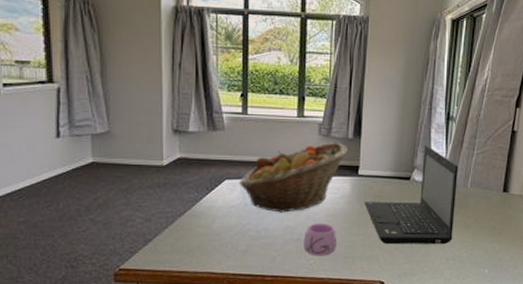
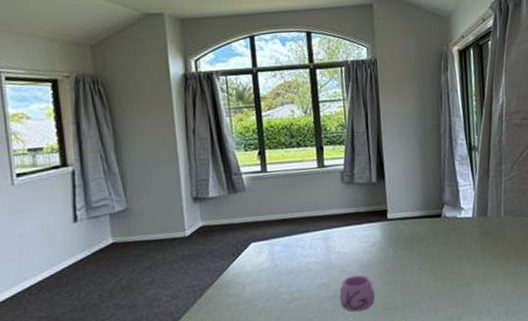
fruit basket: present [238,142,348,213] -> none [265,188,373,270]
laptop: present [364,146,458,245] -> none [397,179,495,289]

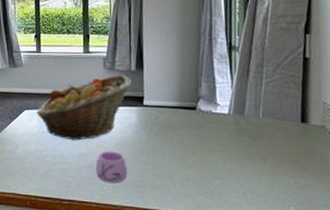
fruit basket: none [265,188,373,270] -> present [36,74,132,140]

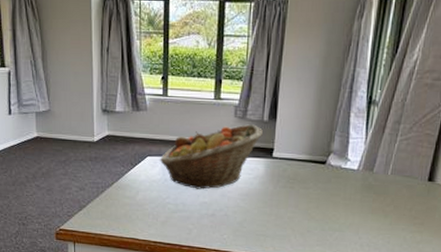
mug: present [96,151,127,184] -> none [218,201,250,232]

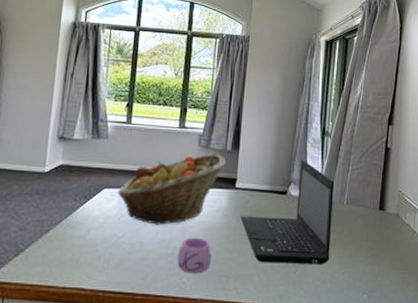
mug: none [218,201,250,232] -> present [177,237,212,274]
laptop: none [278,130,378,231] -> present [240,160,334,265]

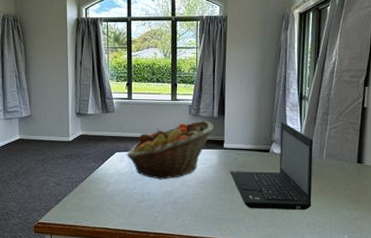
mug: present [177,237,212,274] -> none [179,189,207,218]

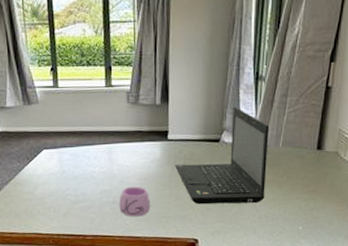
fruit basket: present [126,120,214,180] -> none [55,109,156,178]
mug: none [179,189,207,218] -> present [119,186,150,217]

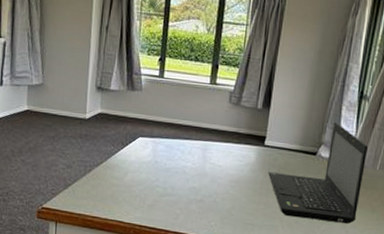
mug: present [119,186,150,217] -> none [206,187,239,220]

